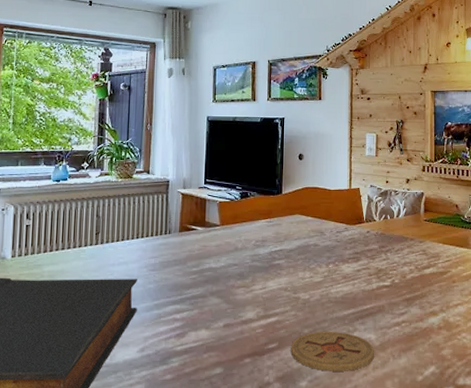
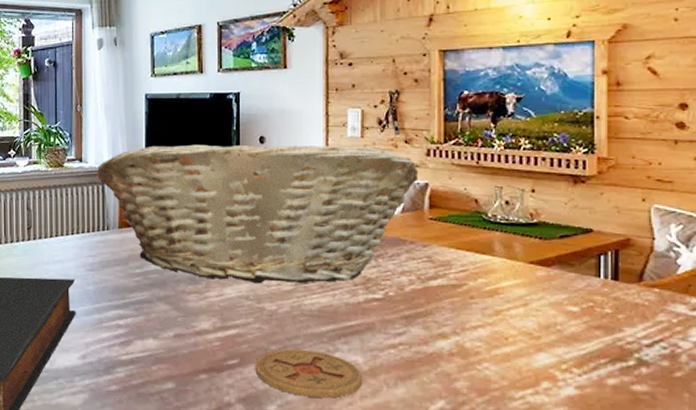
fruit basket: none [163,160,417,277] -> present [97,144,419,284]

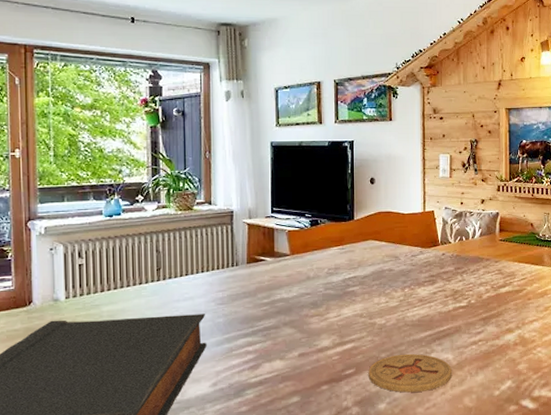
fruit basket: present [97,144,419,284] -> none [226,184,492,303]

